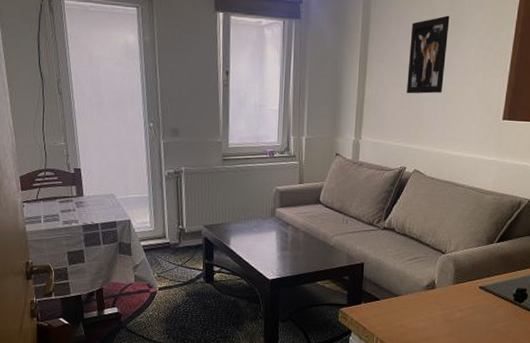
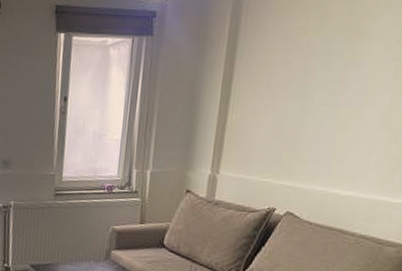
wall art: present [407,15,450,94] -> none [282,21,348,120]

